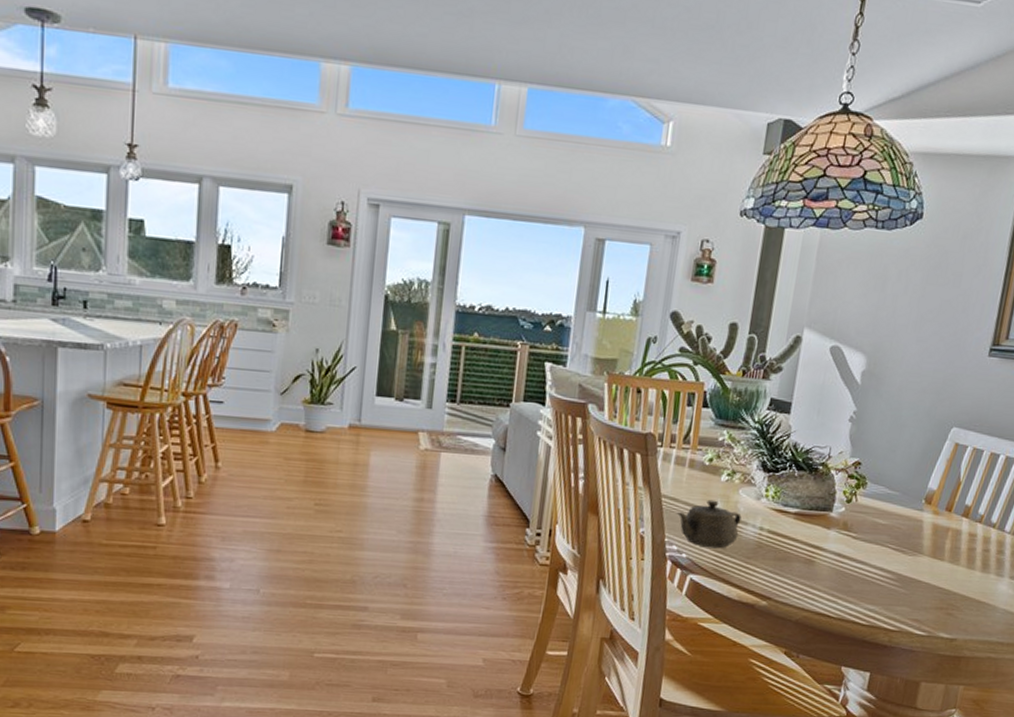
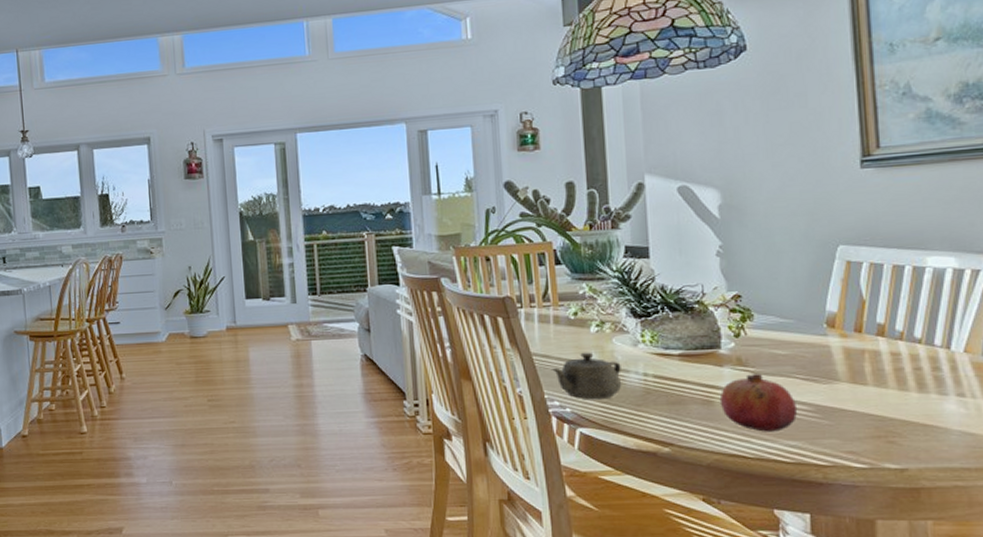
fruit: none [819,539,883,596] -> present [719,374,798,432]

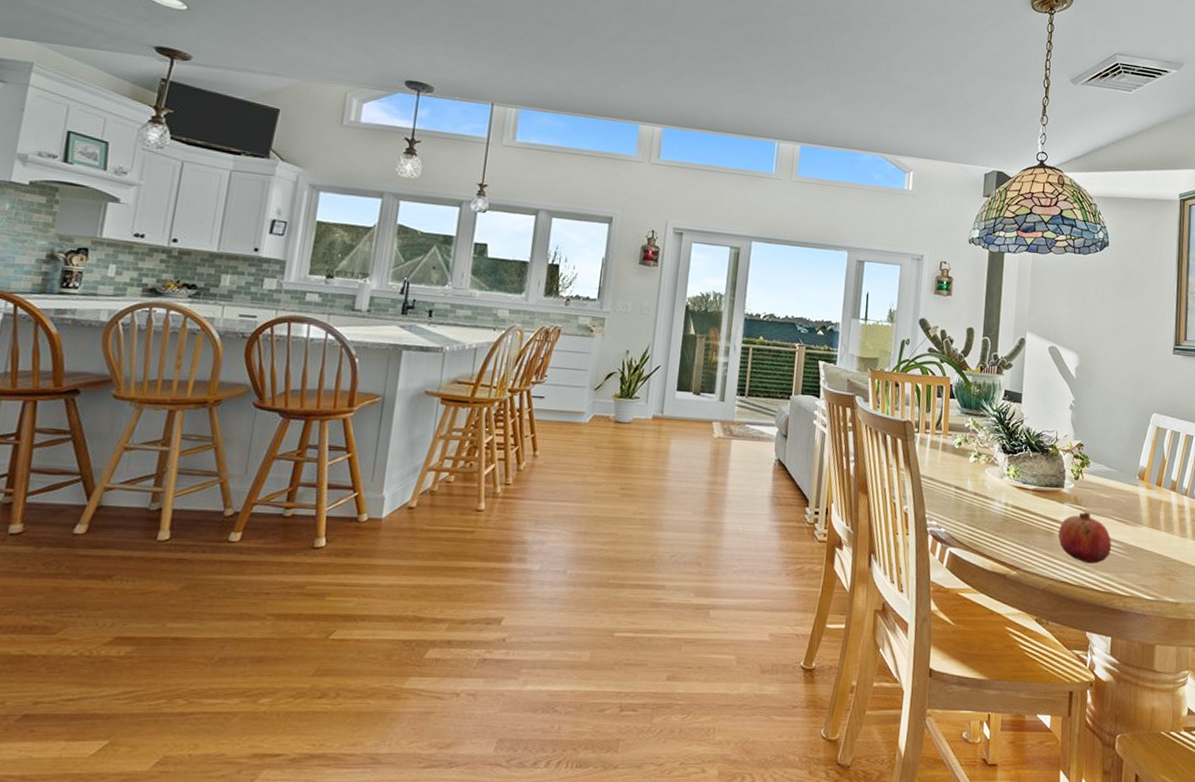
teapot: present [551,352,622,400] -> none [934,479,989,523]

